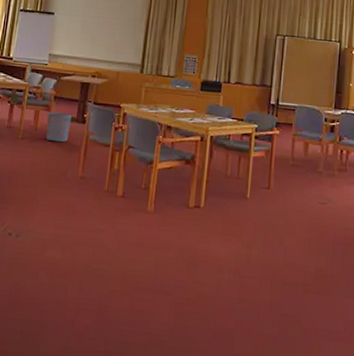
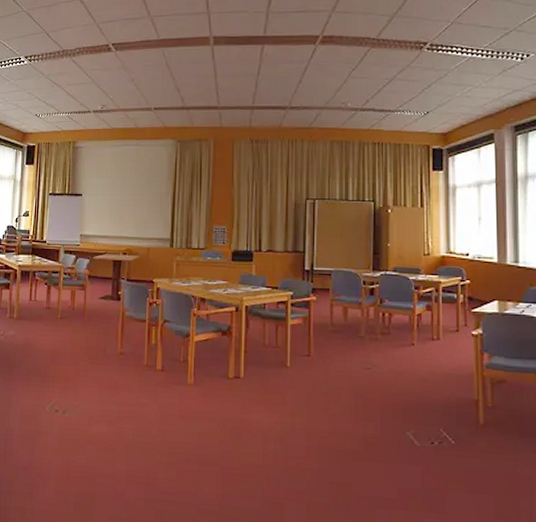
waste bin: present [46,111,72,142] -> none [83,291,106,320]

